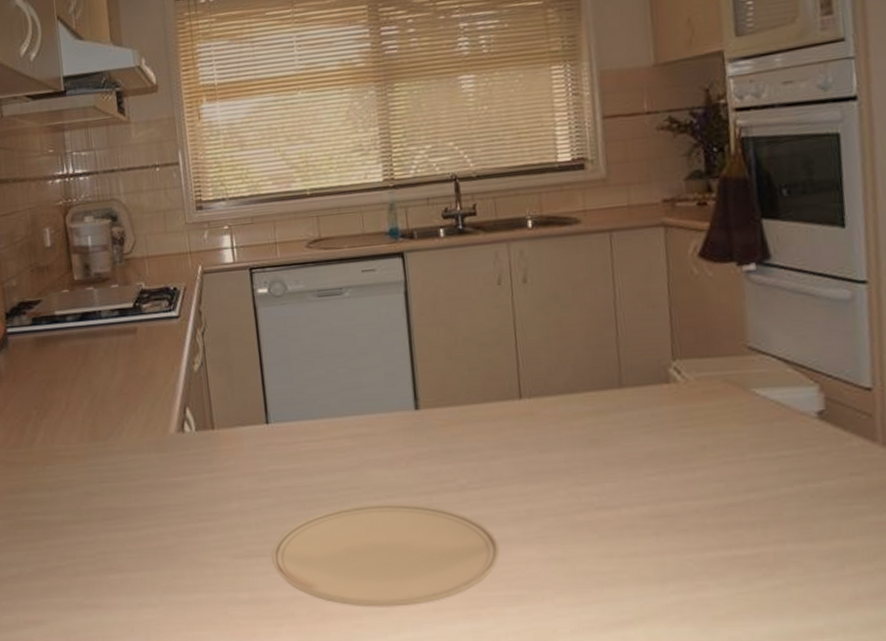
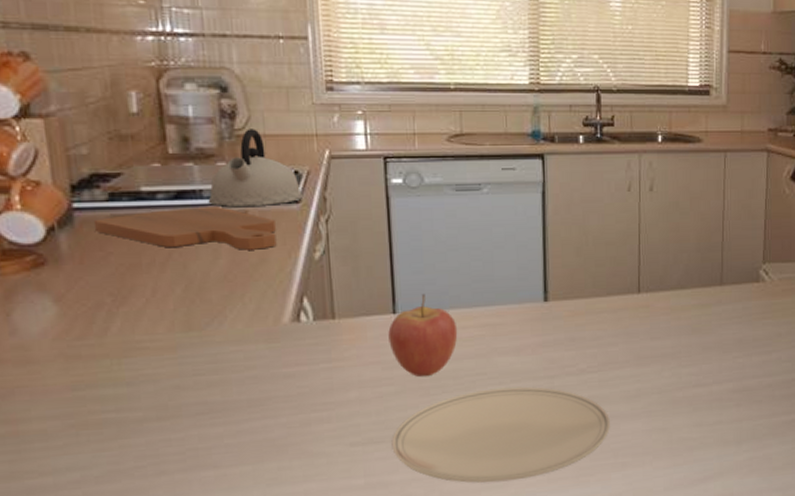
cutting board: none [22,324,162,365] -> present [93,205,277,250]
kettle: none [105,252,182,325] -> present [208,129,304,207]
fruit: none [262,403,329,490] -> present [388,294,458,377]

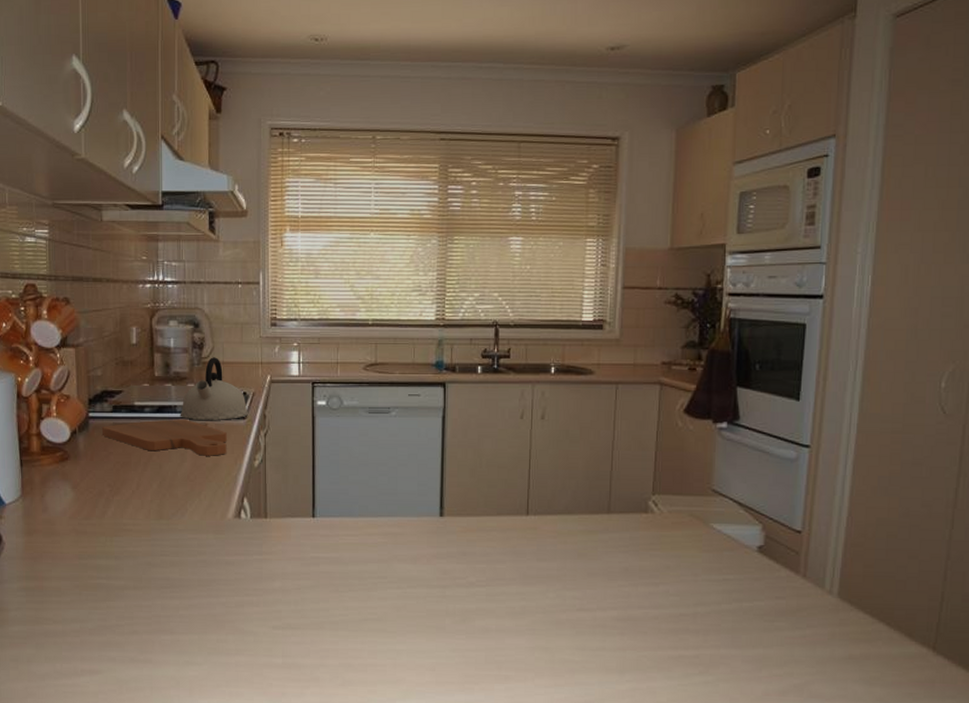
fruit: present [388,294,458,377] -> none [308,502,364,576]
plate: present [391,386,610,483] -> none [305,592,495,679]

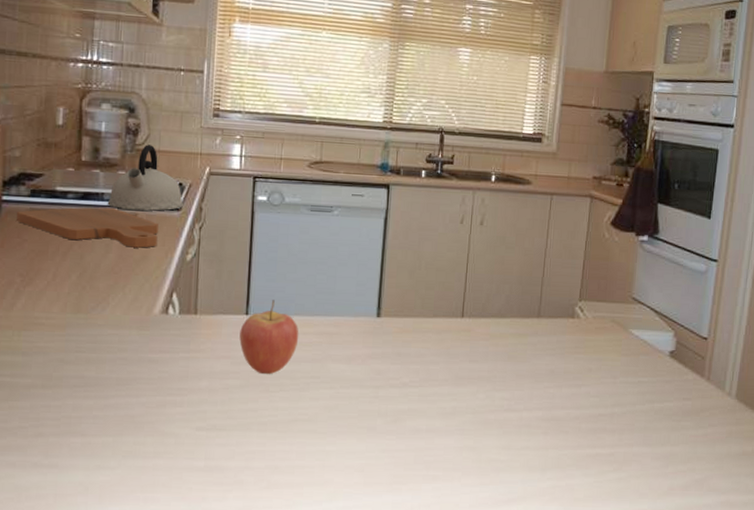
fruit: none [308,502,364,576] -> present [239,300,299,375]

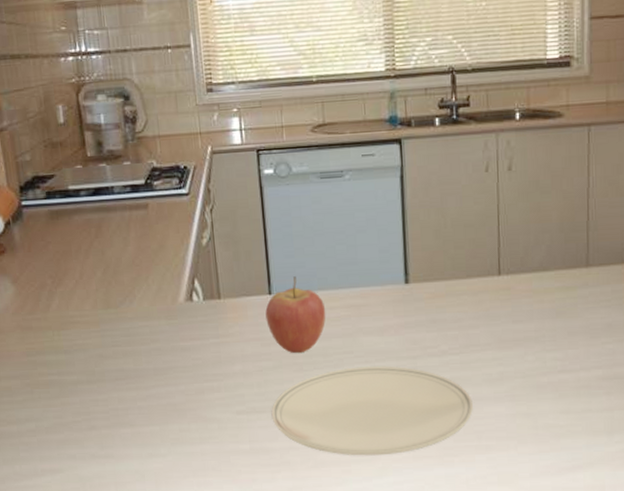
cutting board: present [16,207,158,248] -> none [36,200,172,238]
kettle: present [107,144,184,211] -> none [118,131,192,201]
plate: none [231,392,425,480] -> present [271,366,473,456]

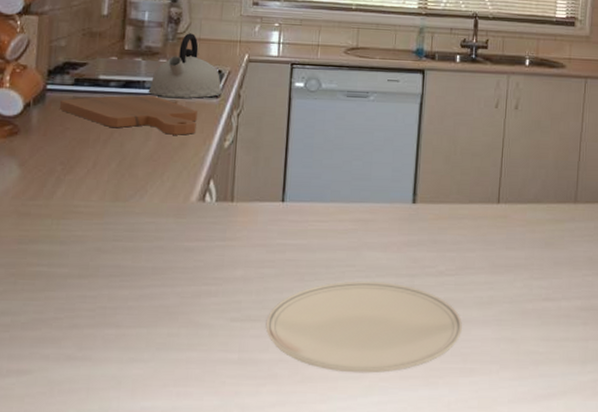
cutting board: none [36,200,172,238] -> present [59,95,197,135]
kettle: none [118,131,192,201] -> present [148,33,223,98]
fruit: present [265,276,326,354] -> none [275,186,335,264]

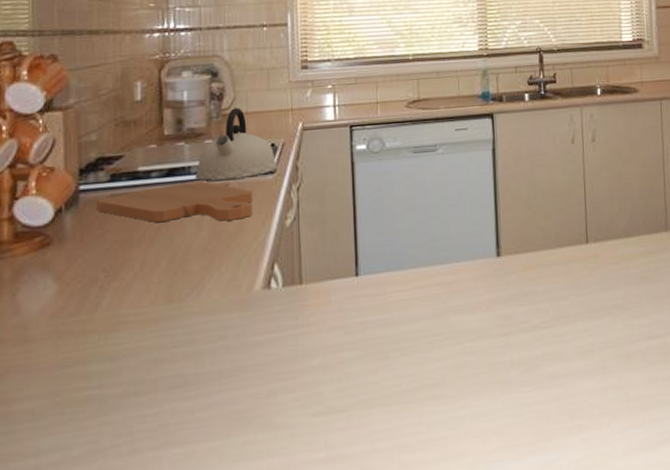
plate: present [265,281,462,373] -> none [352,346,565,453]

